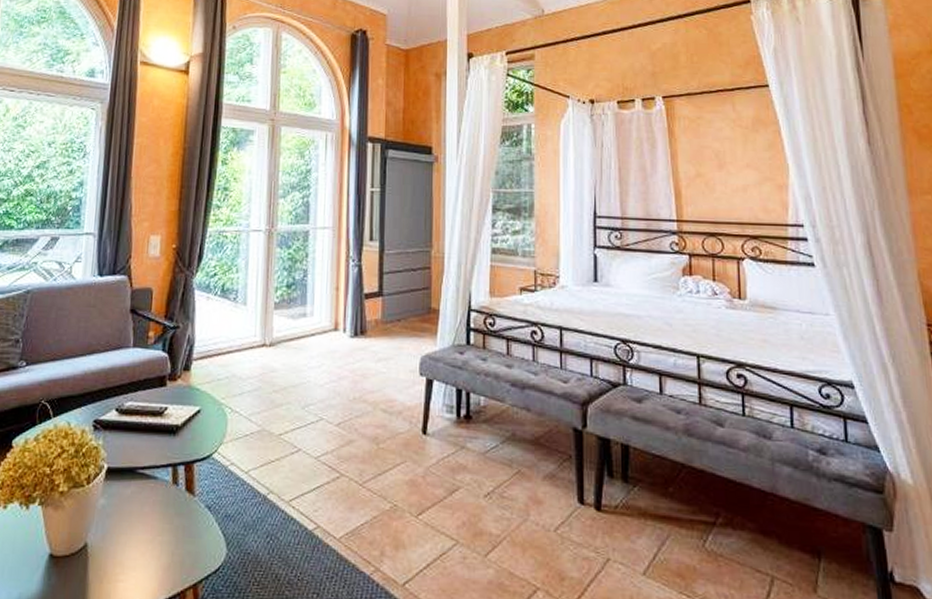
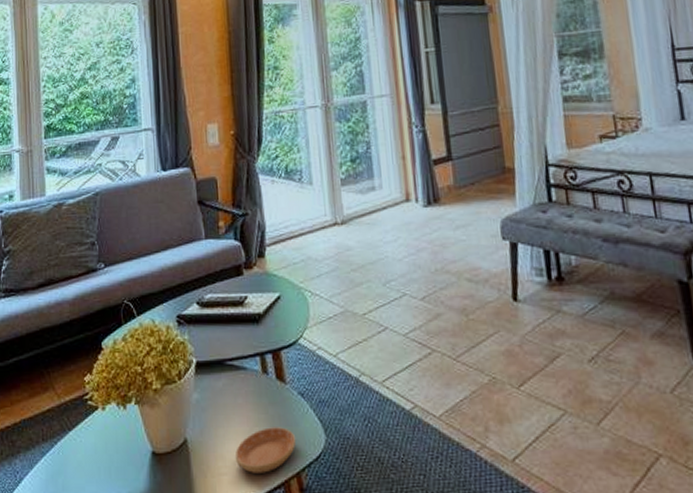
saucer: none [133,537,198,583] -> present [234,427,296,473]

